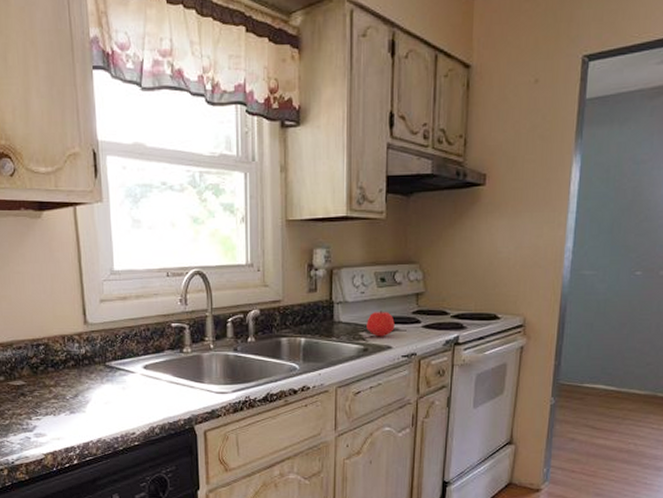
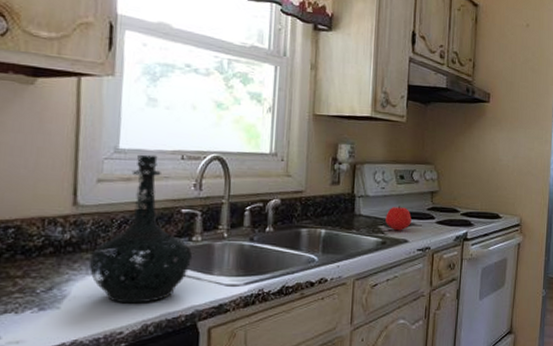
bottle: none [102,274,185,409] -> present [89,154,193,304]

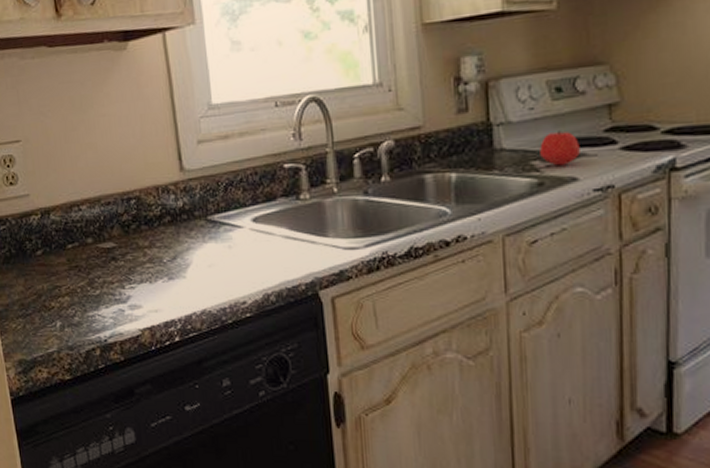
bottle: present [89,154,193,304] -> none [203,106,304,272]

